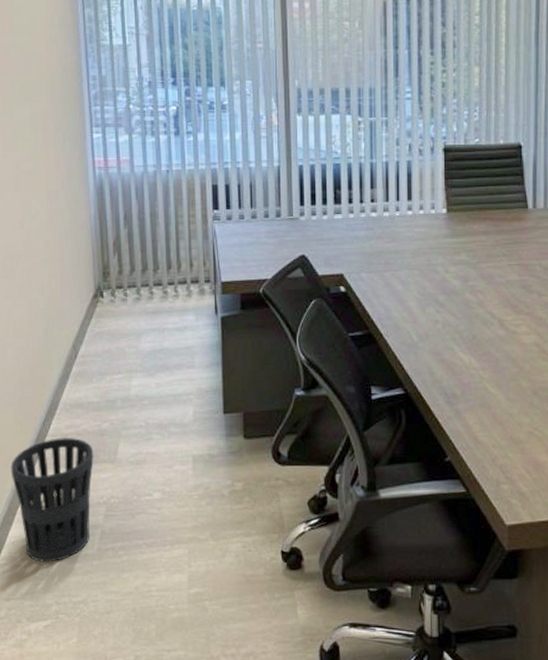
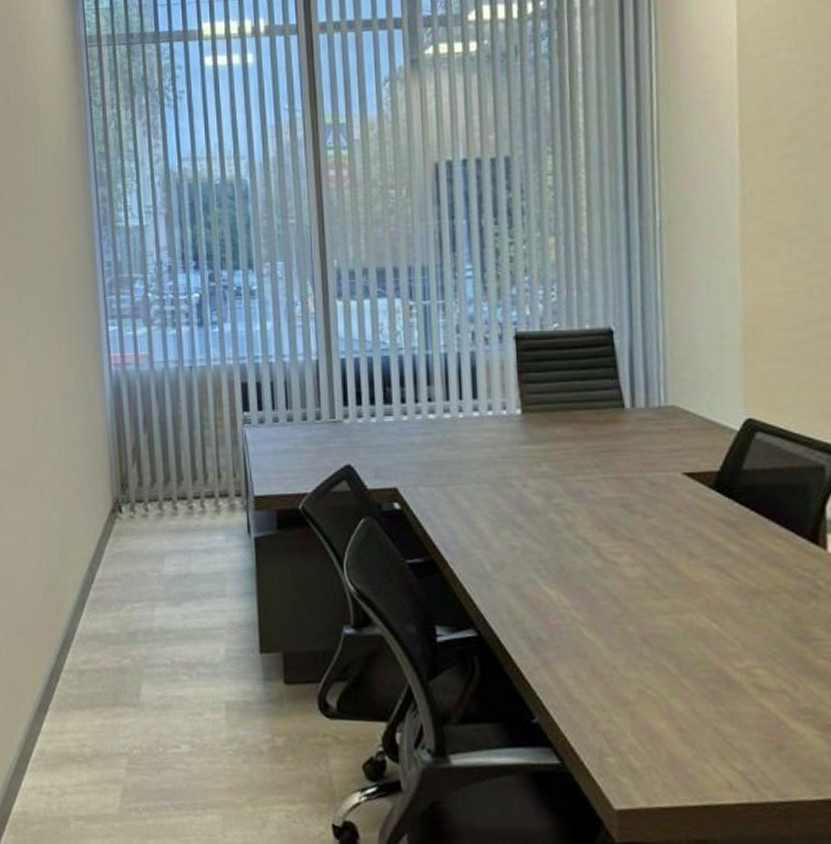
wastebasket: present [11,438,94,562] -> none [23,674,114,821]

